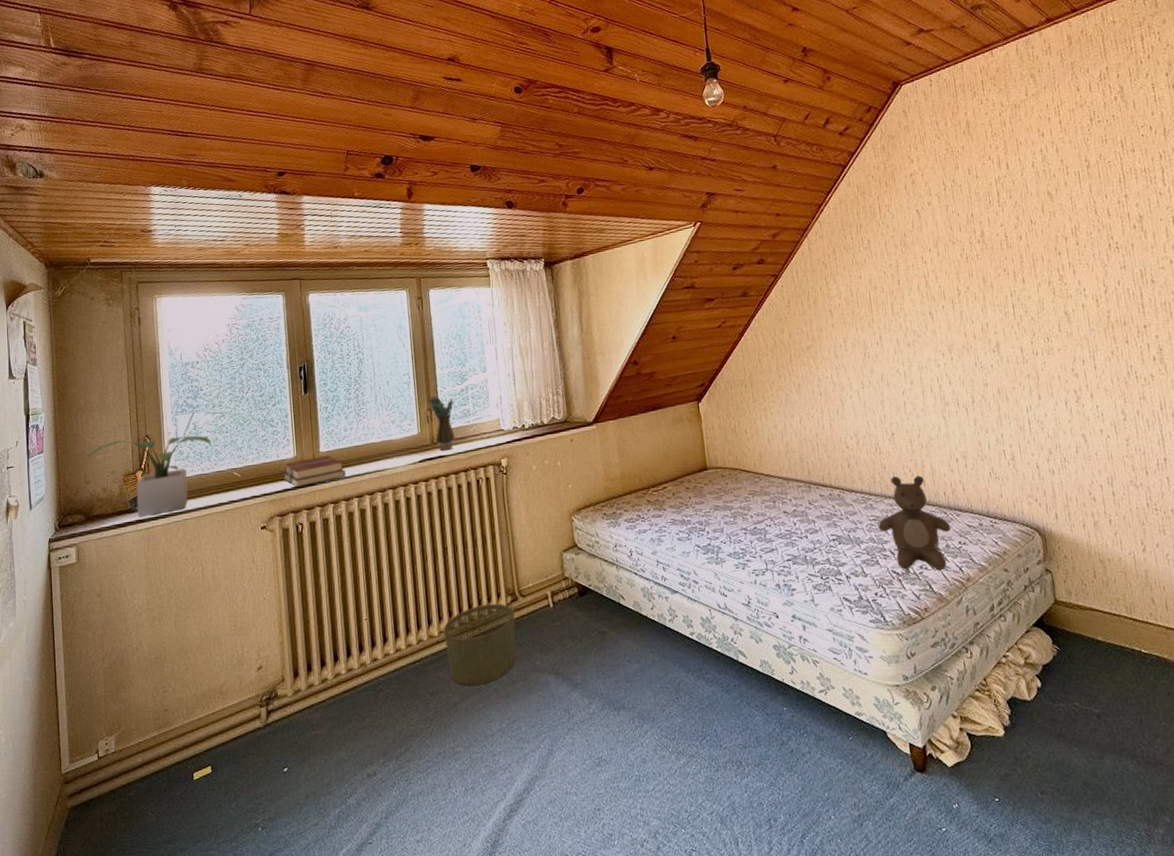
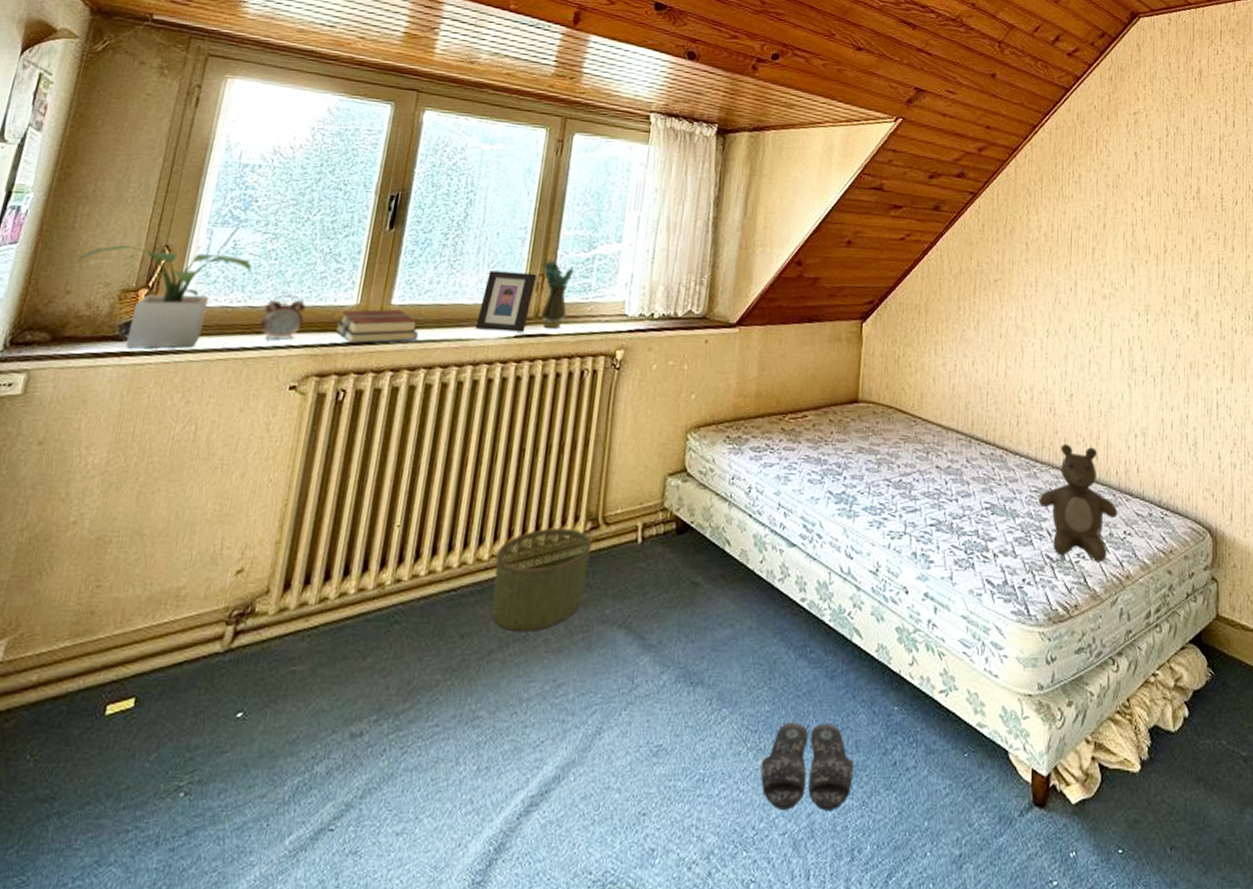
alarm clock: none [228,457,259,495] -> present [260,294,306,341]
picture frame: none [387,409,426,461] -> present [475,270,537,333]
slippers: none [682,726,760,796] -> present [760,722,854,811]

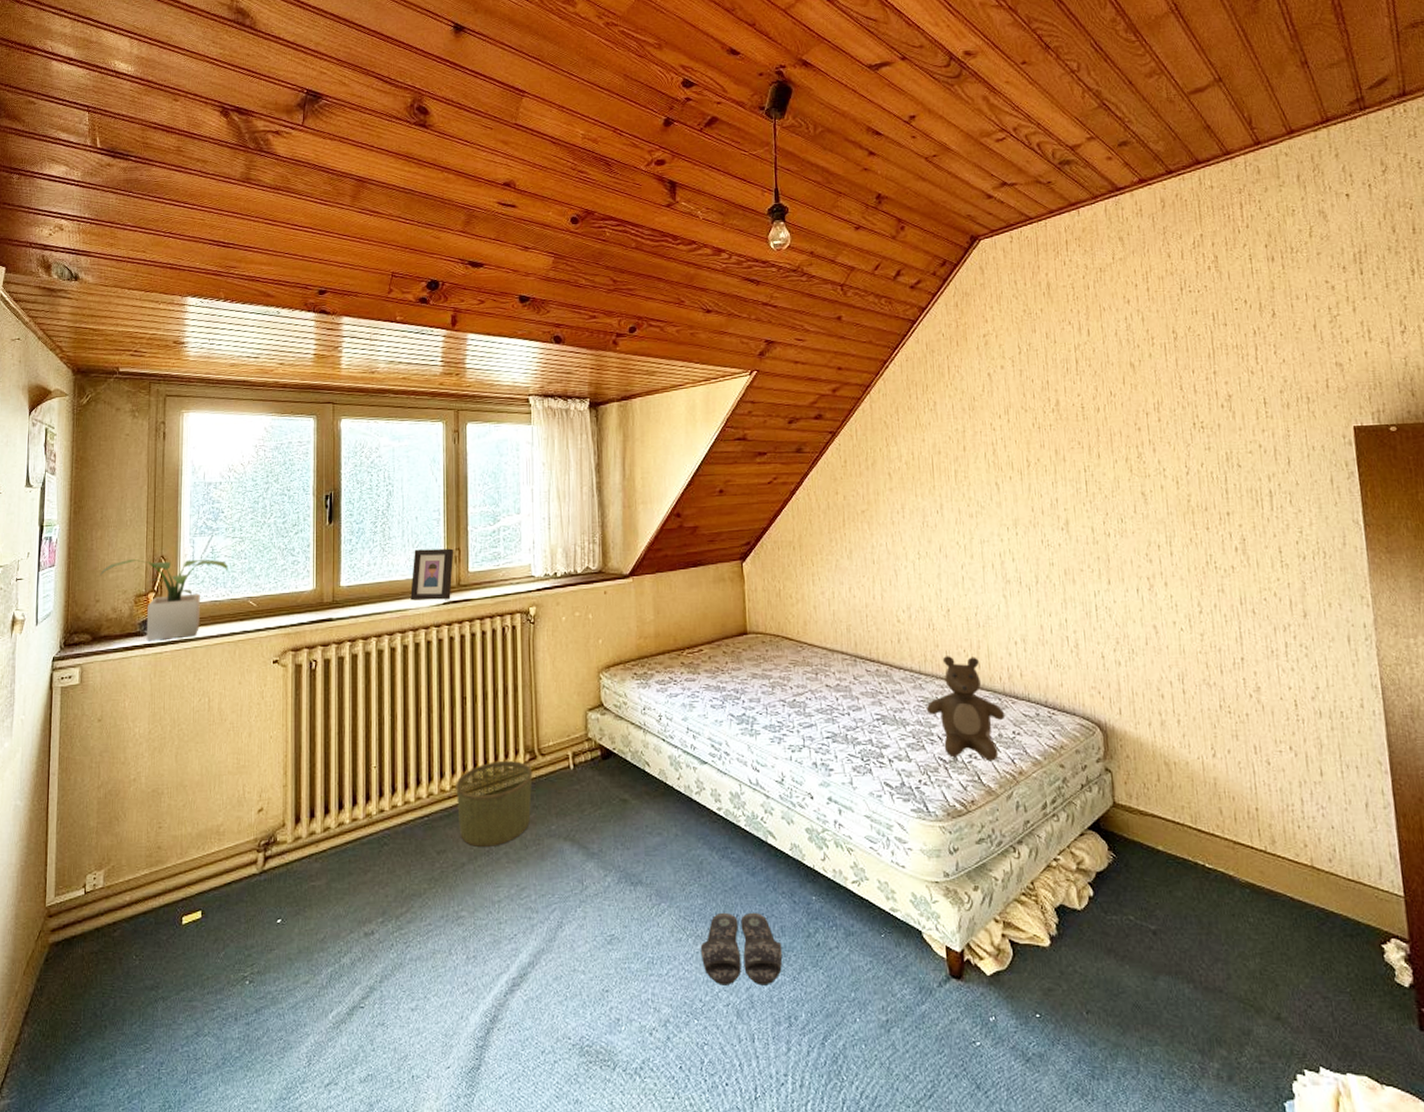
alarm clock: present [260,294,306,341] -> none [242,586,275,625]
books: present [335,309,418,344] -> none [300,590,365,622]
vase: present [540,257,575,328] -> none [457,534,485,594]

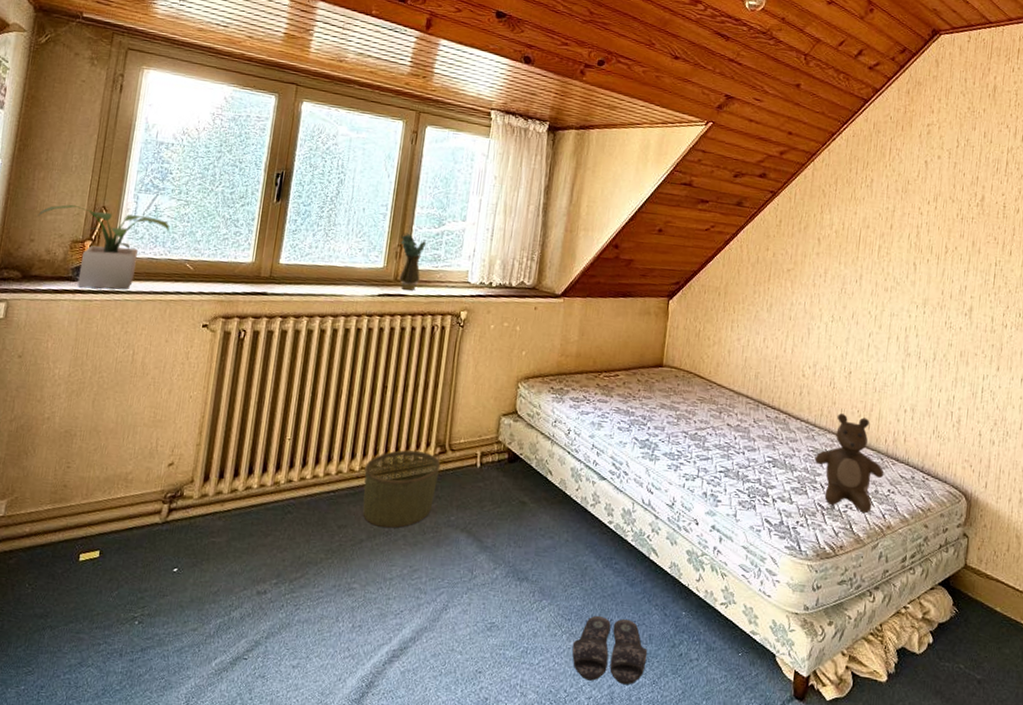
picture frame: present [410,548,454,601] -> none [347,239,396,292]
vase: none [457,534,485,594] -> present [399,231,427,291]

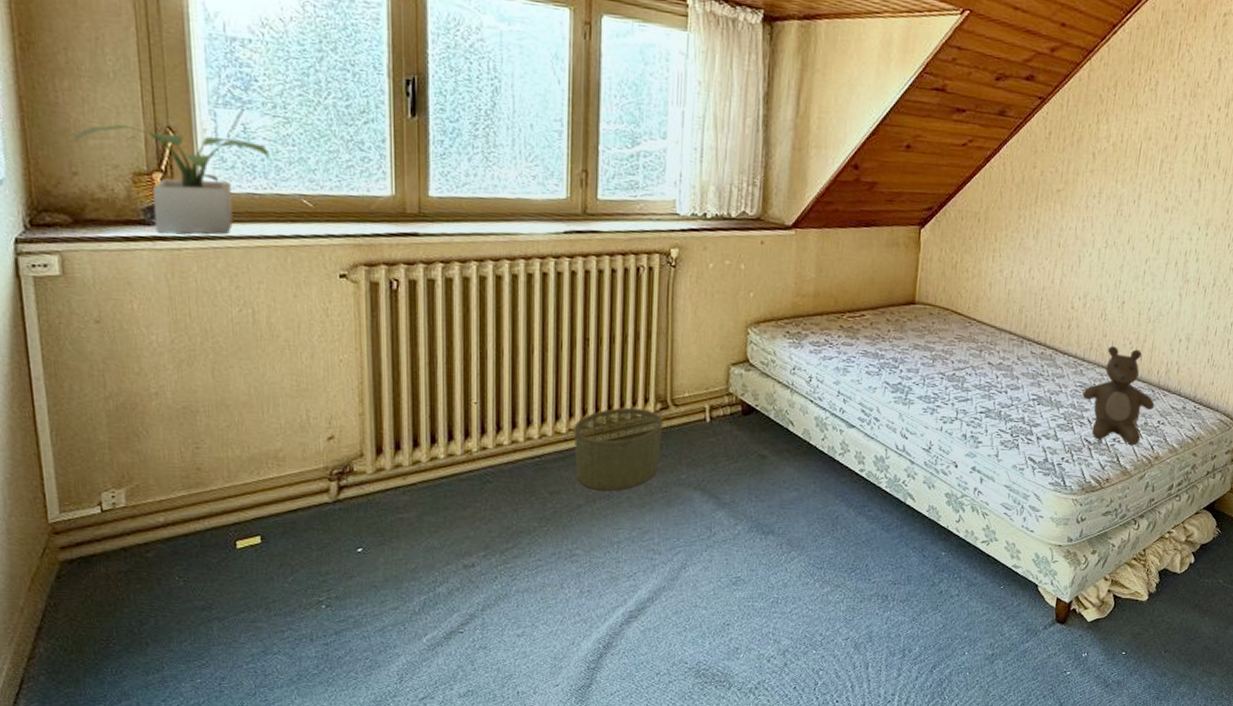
vase: present [399,231,427,291] -> none [584,152,619,226]
slippers: present [572,615,648,685] -> none [826,562,906,624]

